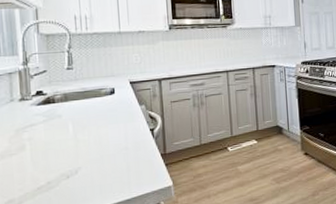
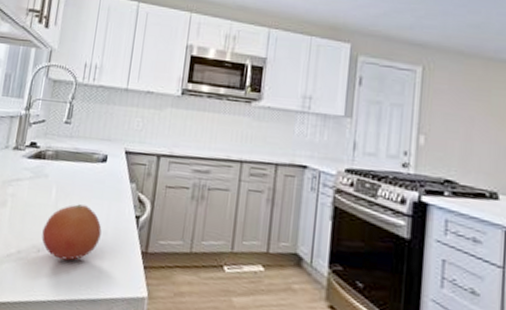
fruit: none [67,131,123,179] -> present [41,204,102,261]

